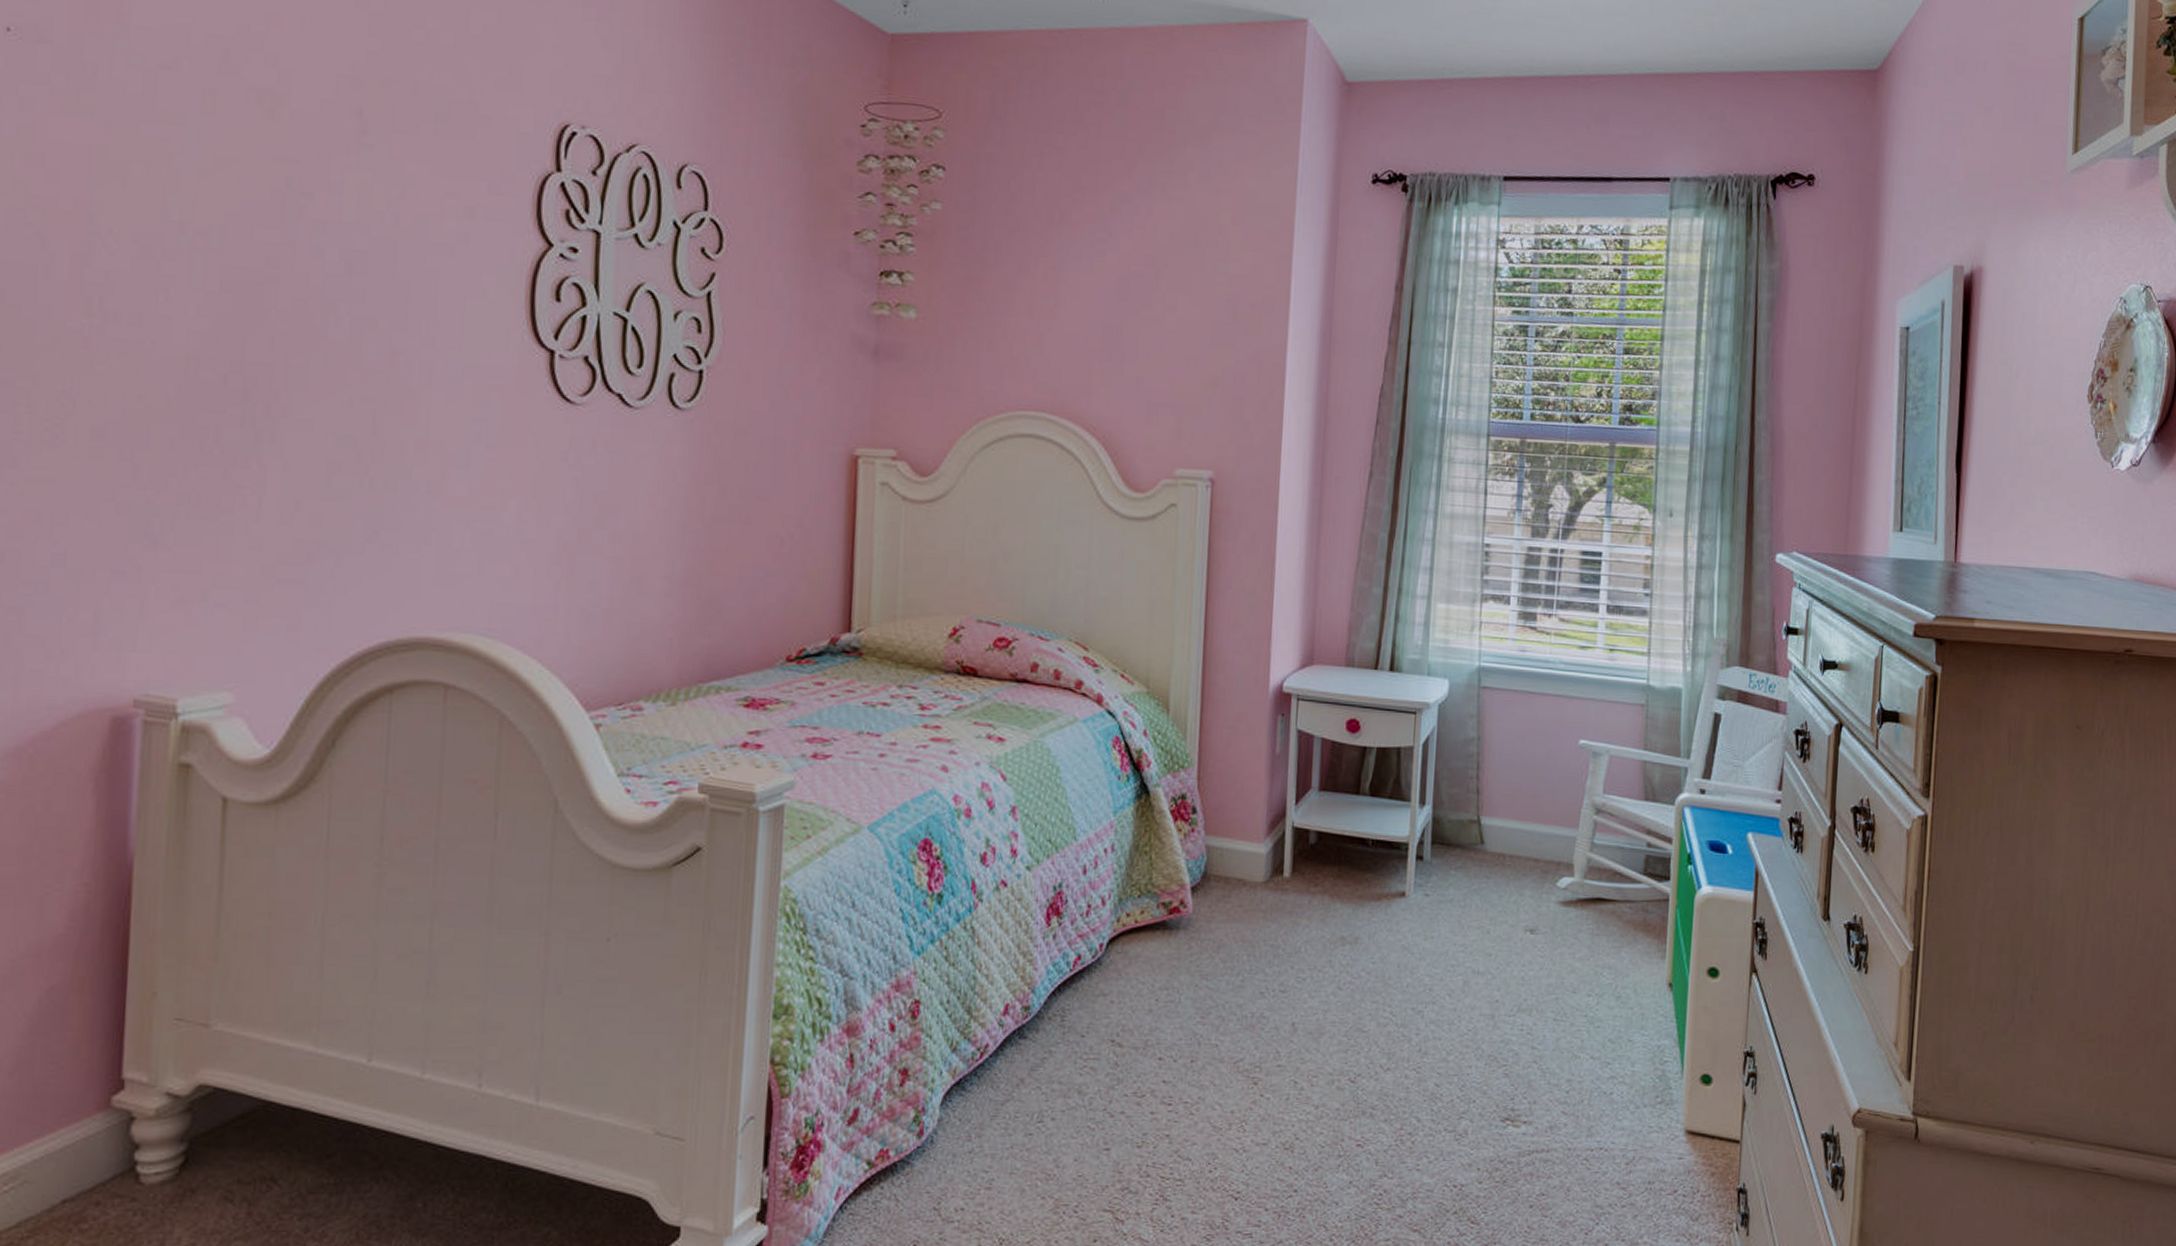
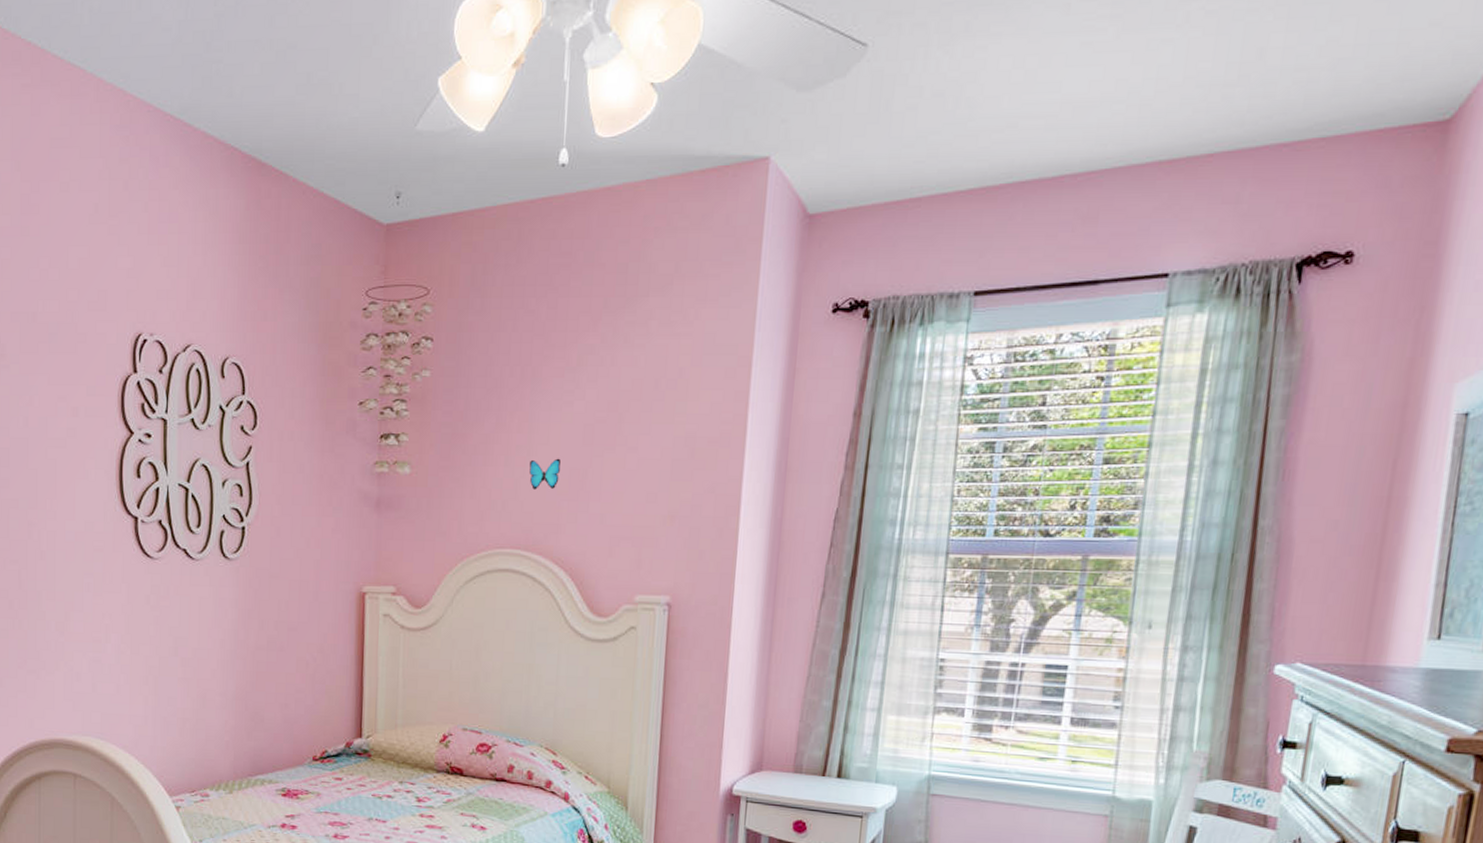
decorative butterfly: none [1057,312,1092,346] -> present [529,458,561,490]

